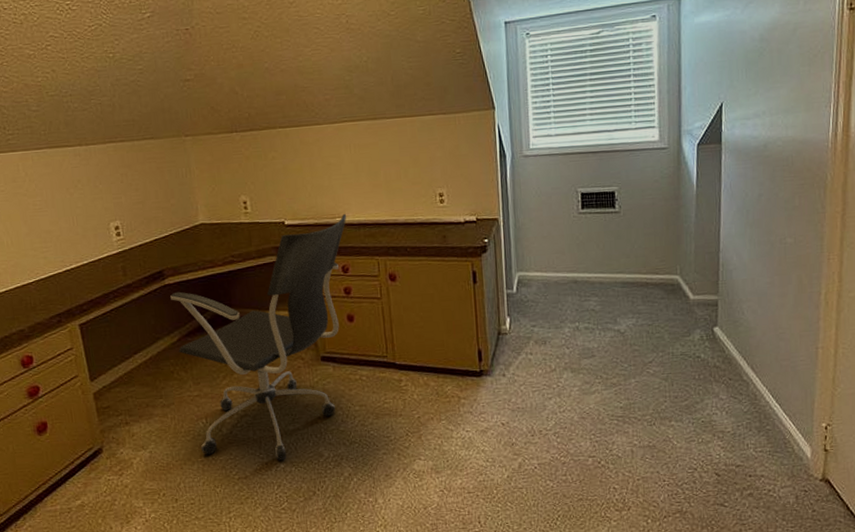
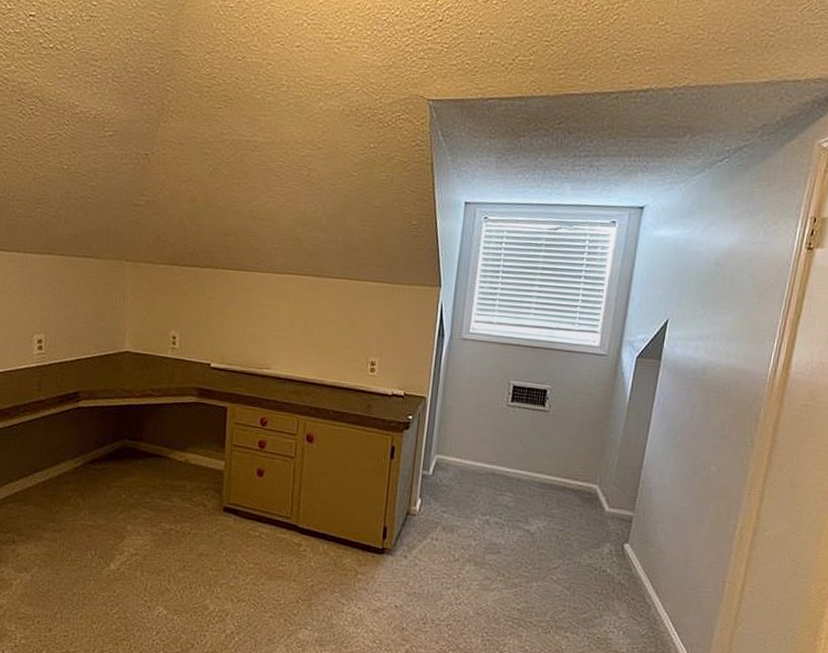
office chair: present [170,213,347,461] -> none [79,365,275,607]

